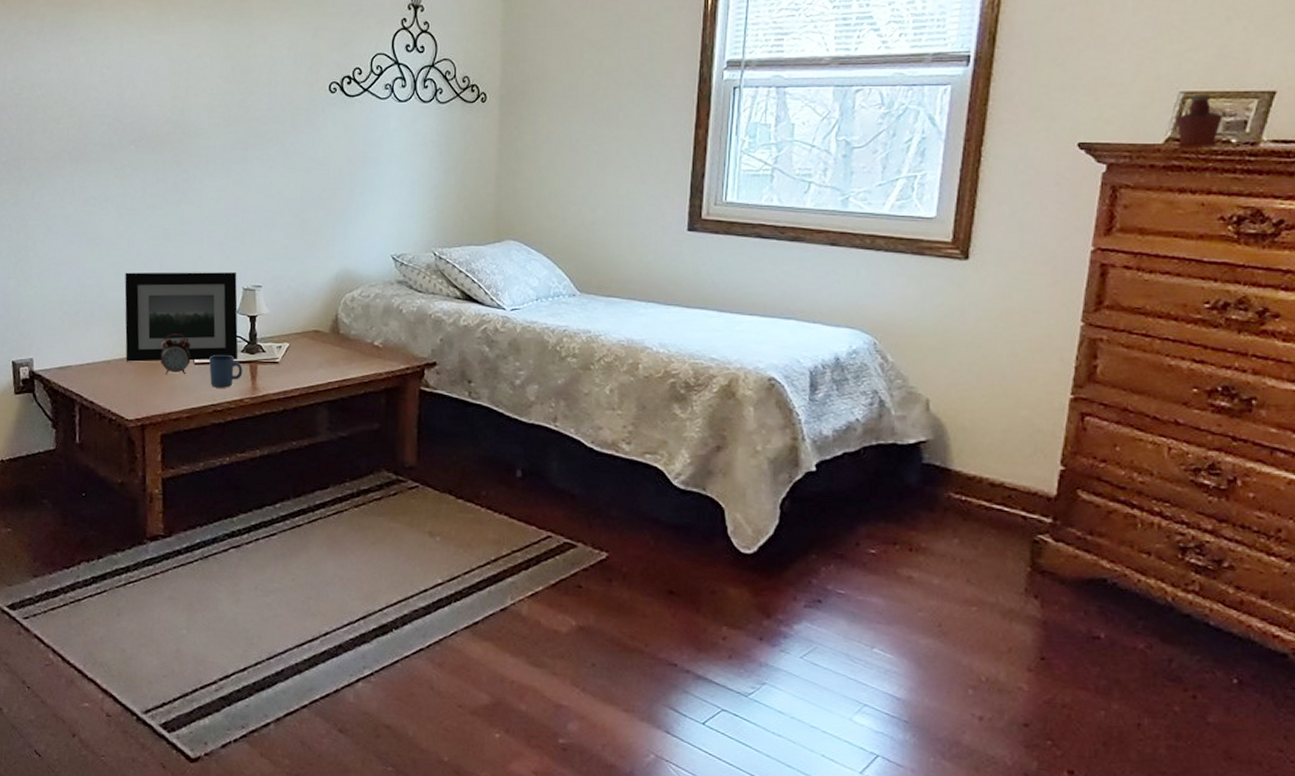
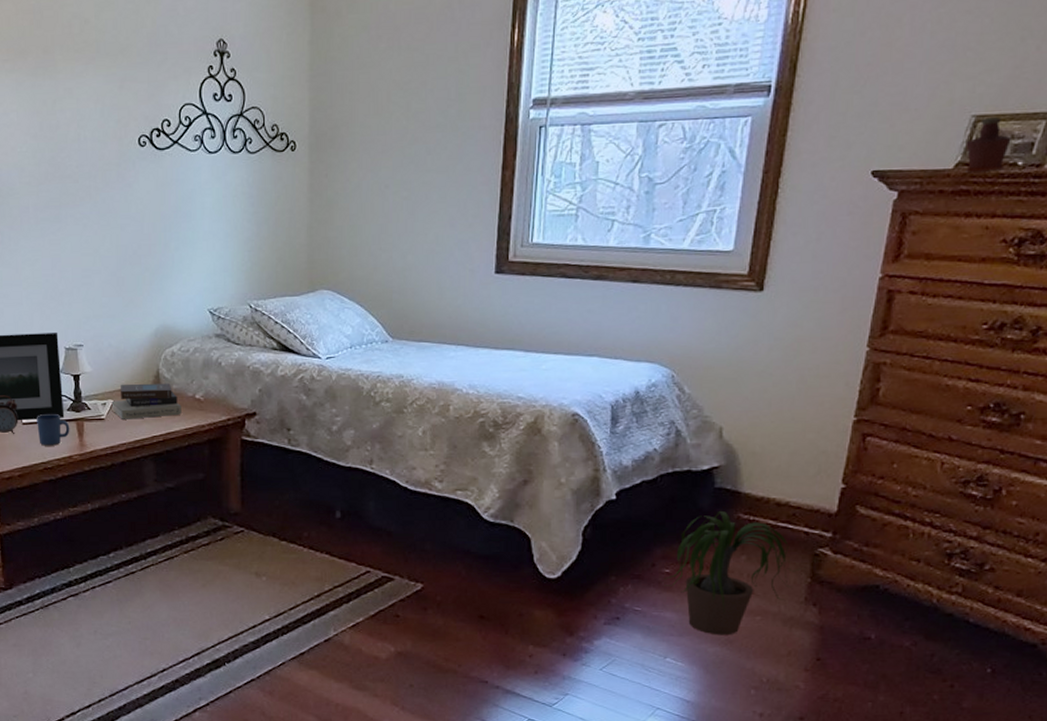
books: none [287,327,359,364] -> present [111,383,182,420]
potted plant: none [866,489,1018,627] -> present [661,511,800,636]

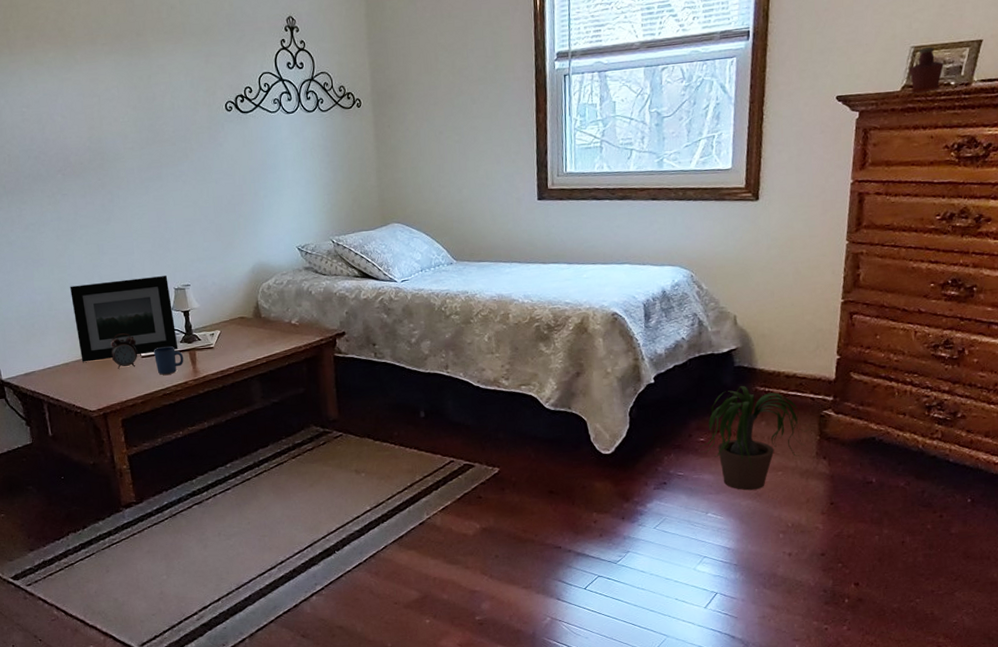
books: present [111,383,182,420] -> none [218,312,281,347]

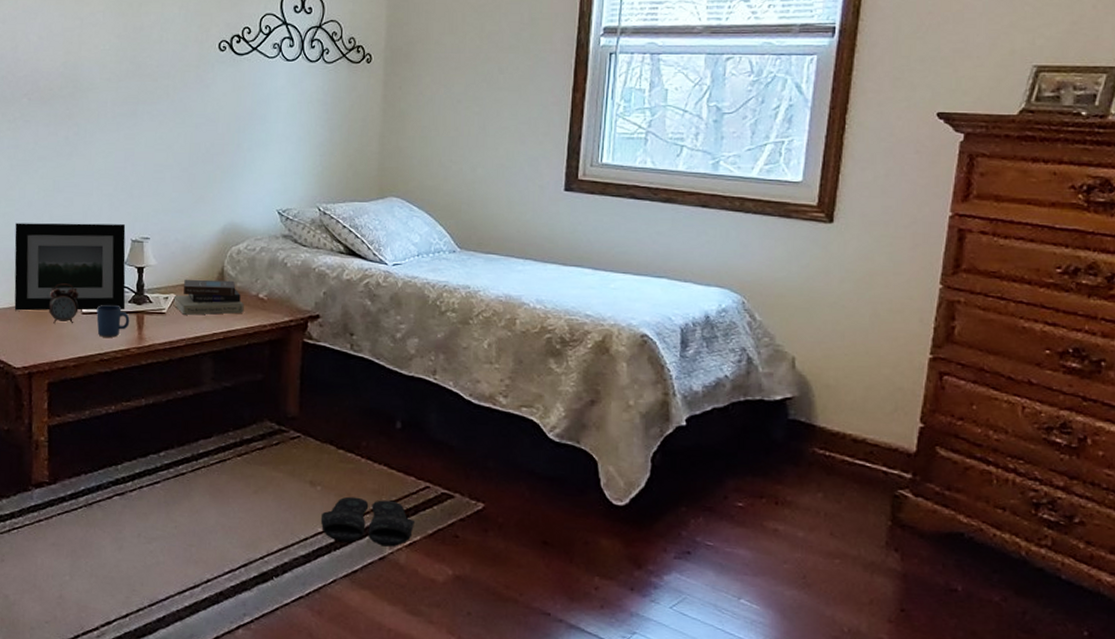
books: none [218,312,281,347] -> present [173,279,244,315]
slippers: none [367,476,446,515] -> present [320,496,416,547]
potted plant: present [698,386,810,491] -> none [734,444,879,578]
perfume bottle: present [908,47,944,93] -> none [1029,69,1073,119]

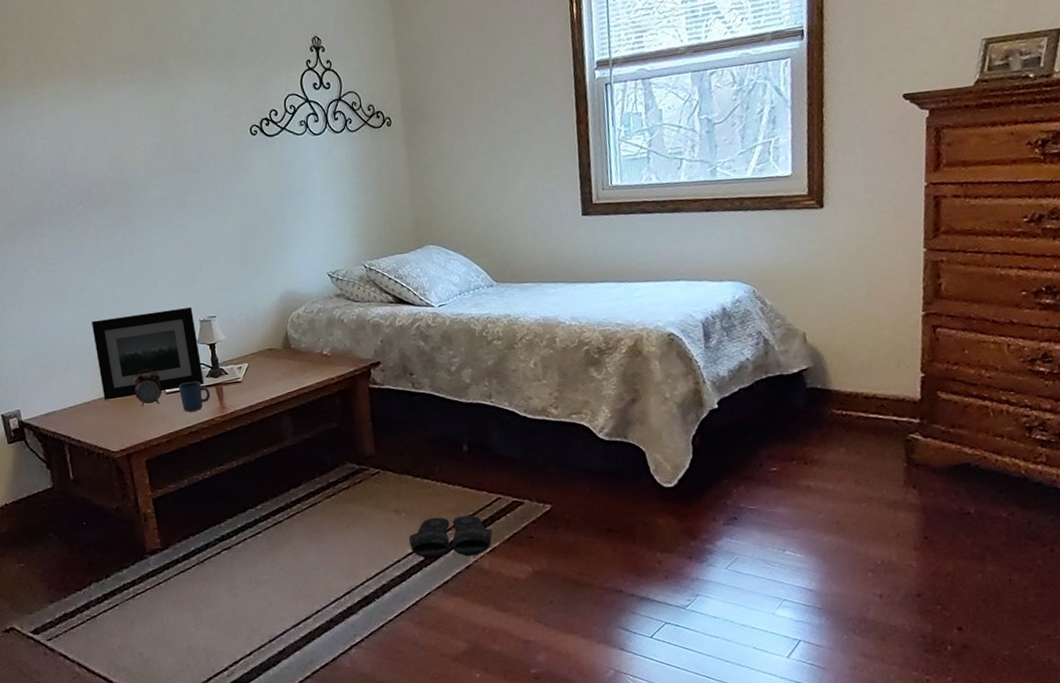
books: present [173,279,244,315] -> none [246,342,312,380]

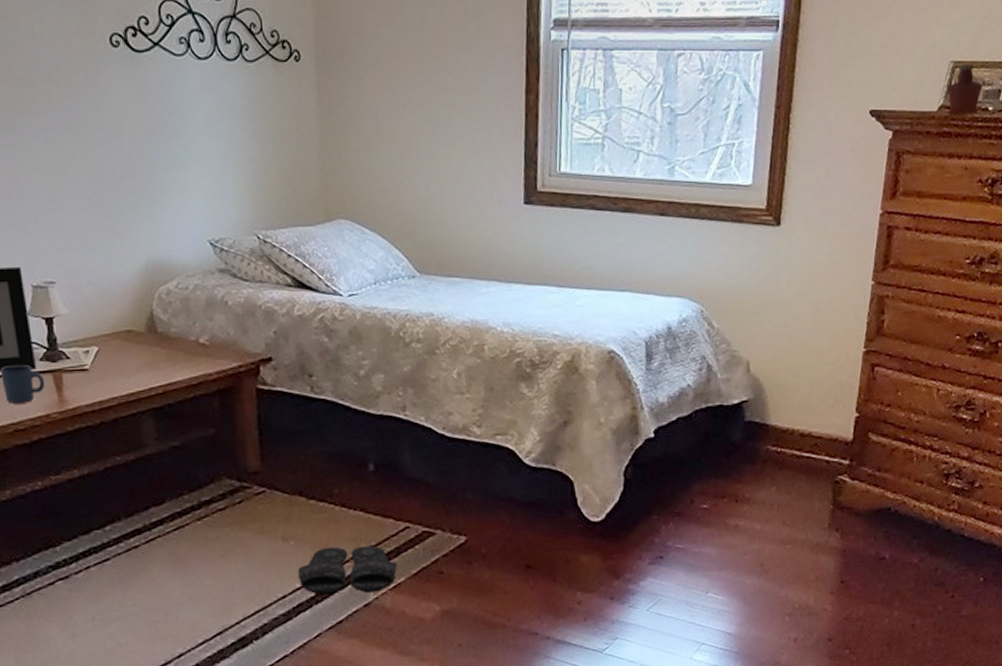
perfume bottle: none [981,38,1020,88] -> present [946,64,983,115]

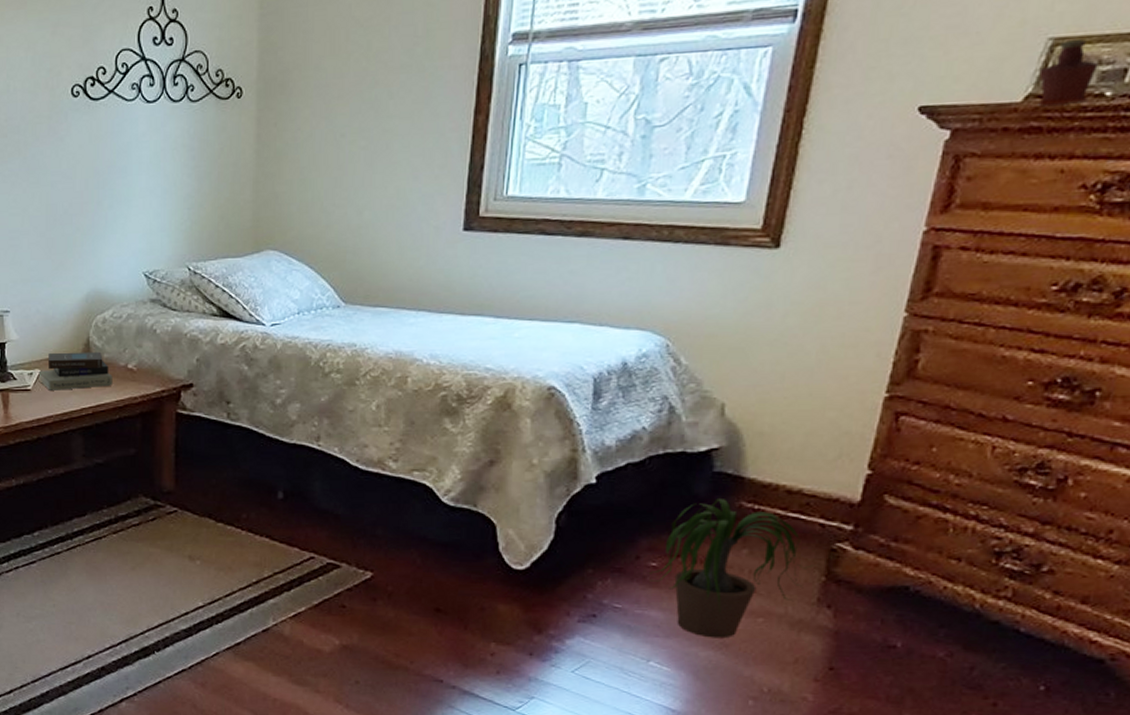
books: none [95,325,184,370] -> present [38,351,113,390]
slippers: present [297,545,398,595] -> none [201,570,300,619]
potted plant: none [700,444,823,567] -> present [646,499,812,639]

